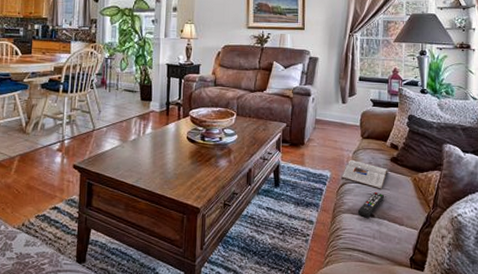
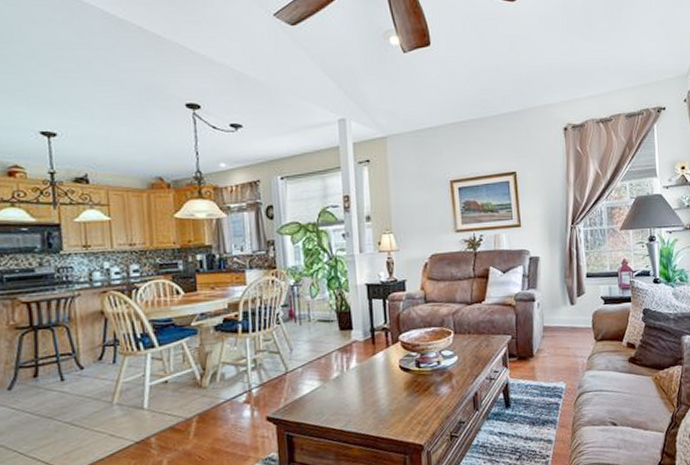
magazine: present [341,159,389,189] -> none [578,366,628,394]
remote control: present [357,191,385,218] -> none [598,397,626,428]

